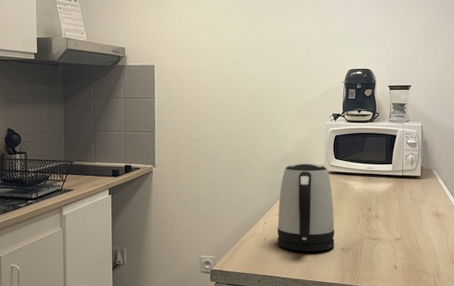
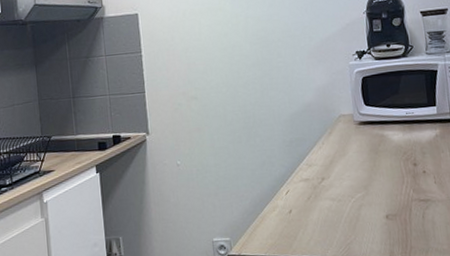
kettle: present [277,163,335,251] -> none [301,113,377,224]

